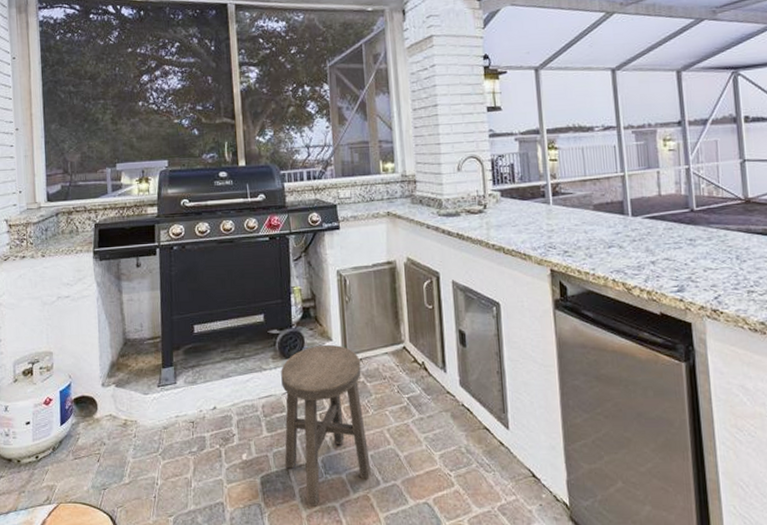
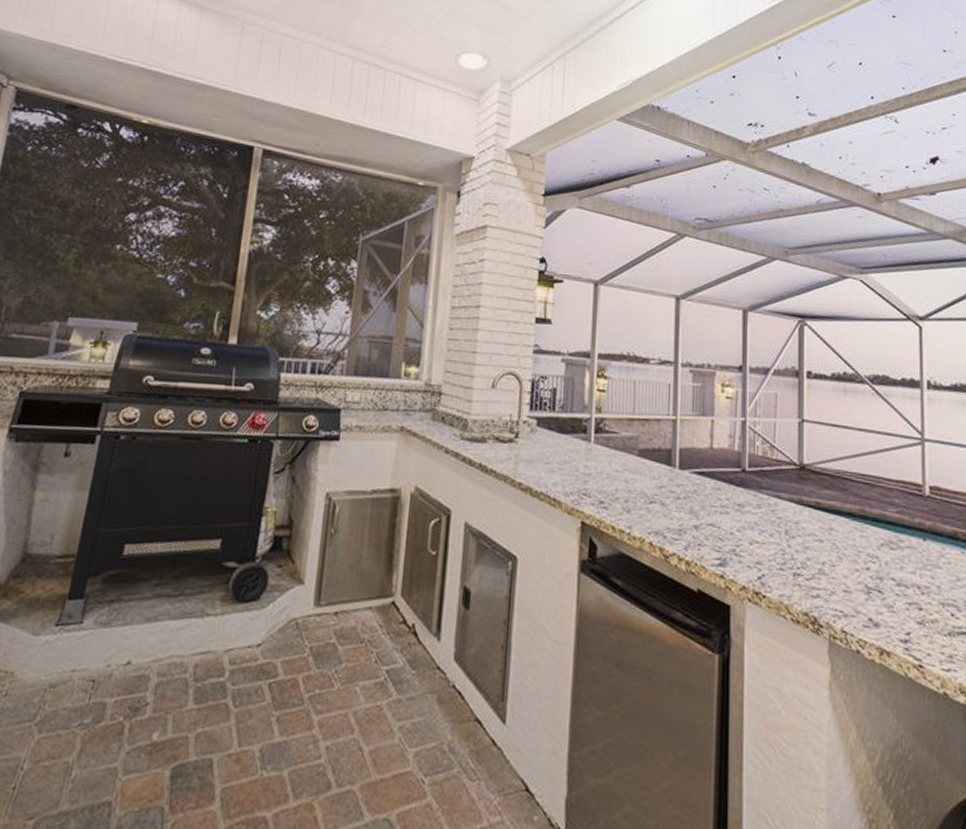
stool: present [281,344,371,507] -> none [208,588,335,816]

